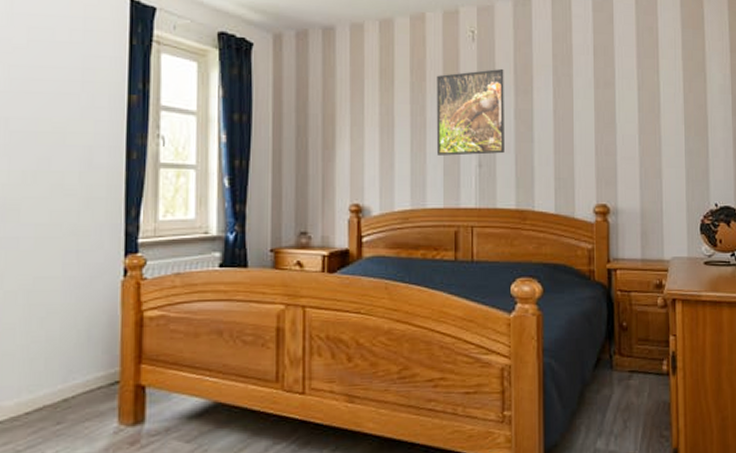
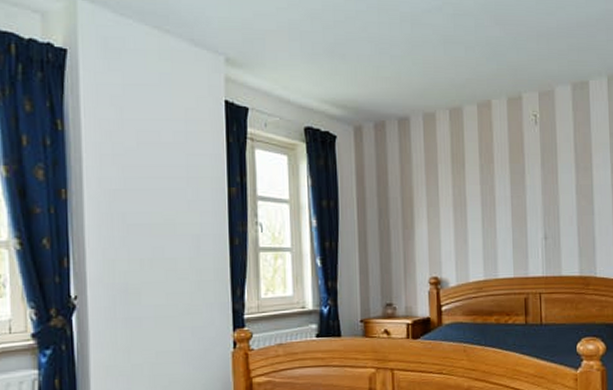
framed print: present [436,68,504,156] -> none [503,148,568,230]

